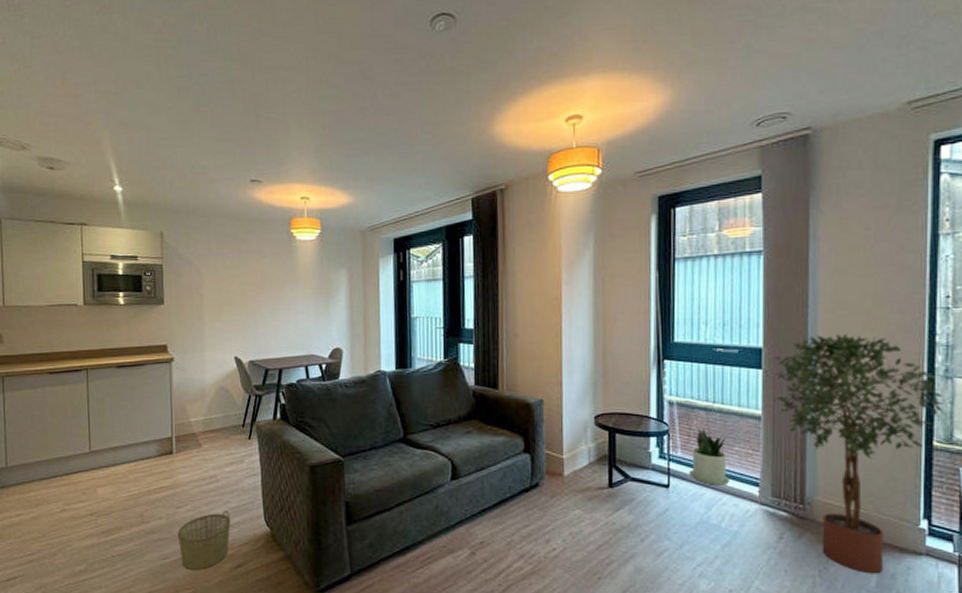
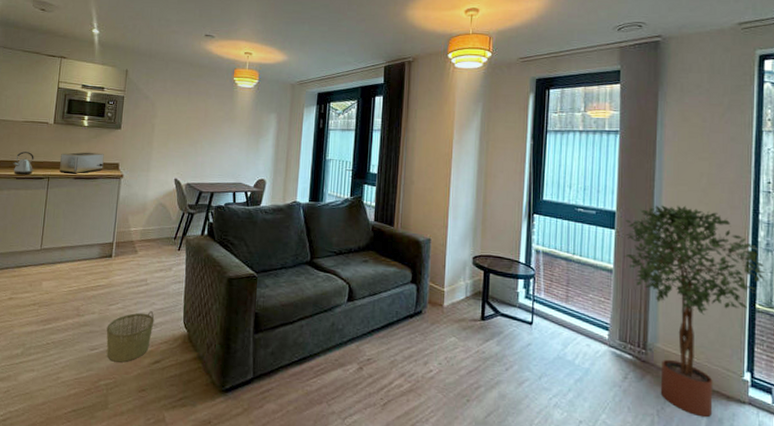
kettle: none [42,341,69,369] -> present [12,151,34,176]
toaster: none [97,334,149,362] -> present [59,152,104,174]
planter: present [689,429,730,486] -> none [550,276,585,327]

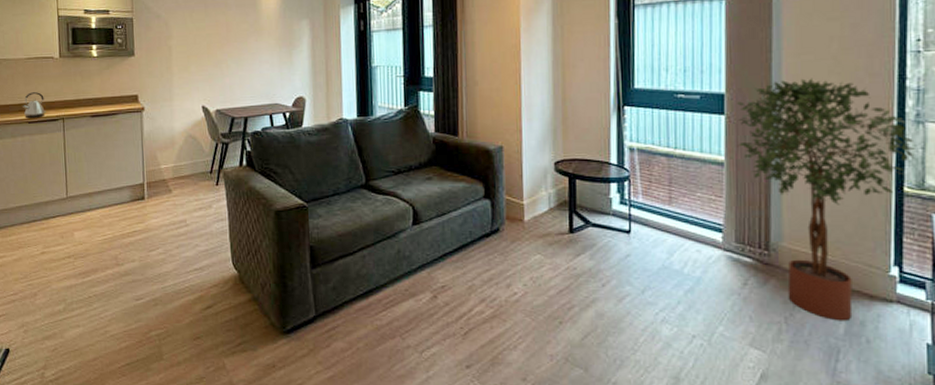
toaster: present [59,152,104,174] -> none [73,85,121,112]
basket: present [106,311,155,363] -> none [150,254,200,311]

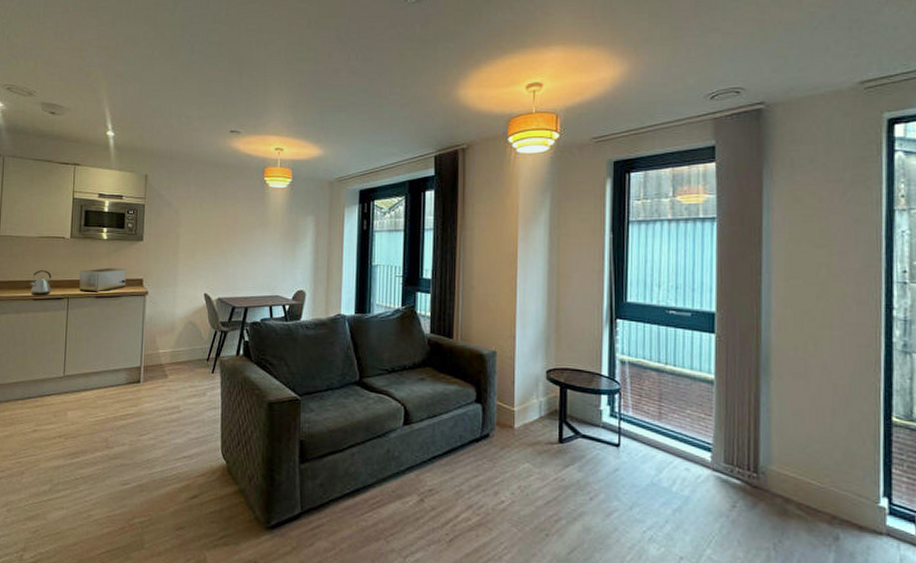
toaster: none [73,85,121,112] -> present [78,268,126,293]
potted tree: present [737,78,915,321] -> none [727,302,903,552]

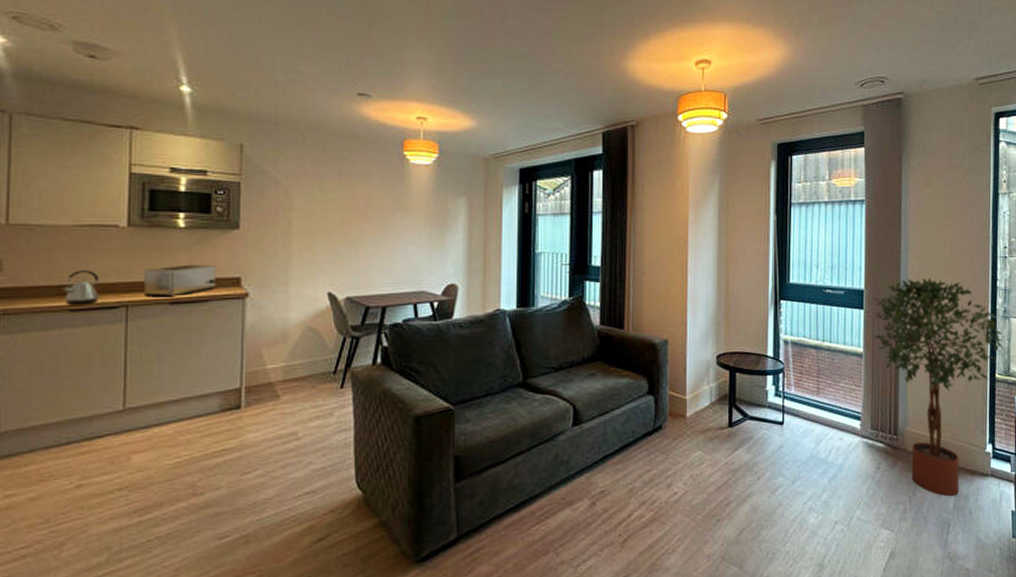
potted tree: none [727,302,903,552] -> present [873,277,1003,497]

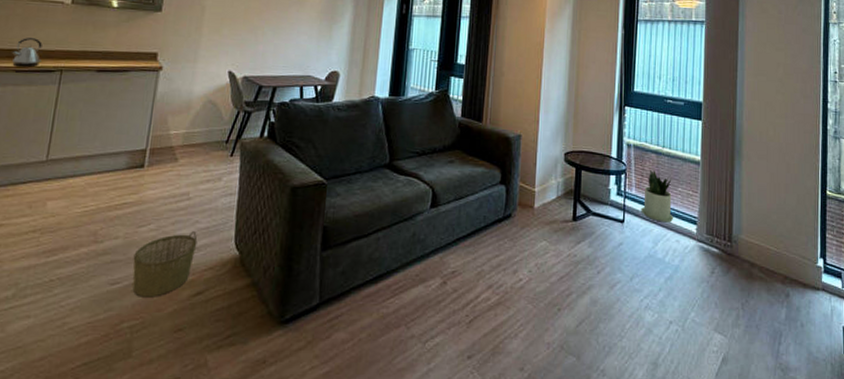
toaster: present [143,264,216,297] -> none [76,38,138,66]
basket: none [241,473,313,549] -> present [132,231,198,297]
planter: none [801,367,837,421] -> present [641,170,674,223]
potted tree: present [873,277,1003,497] -> none [710,95,834,307]

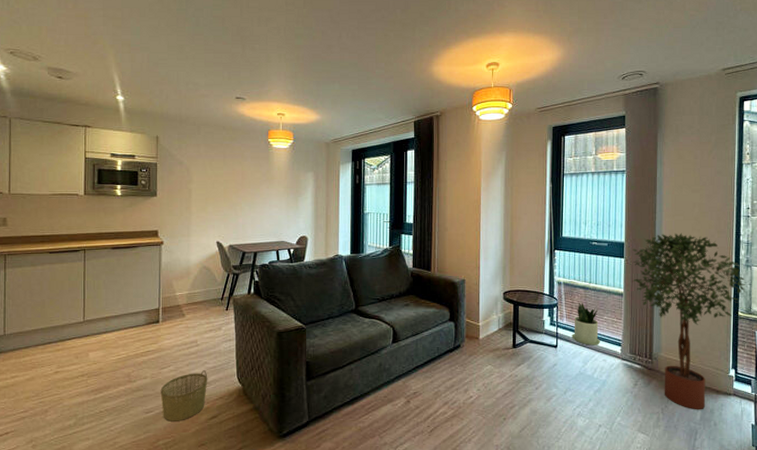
kettle: present [11,38,43,68] -> none [43,225,68,249]
potted tree: none [710,95,834,307] -> present [632,233,745,410]

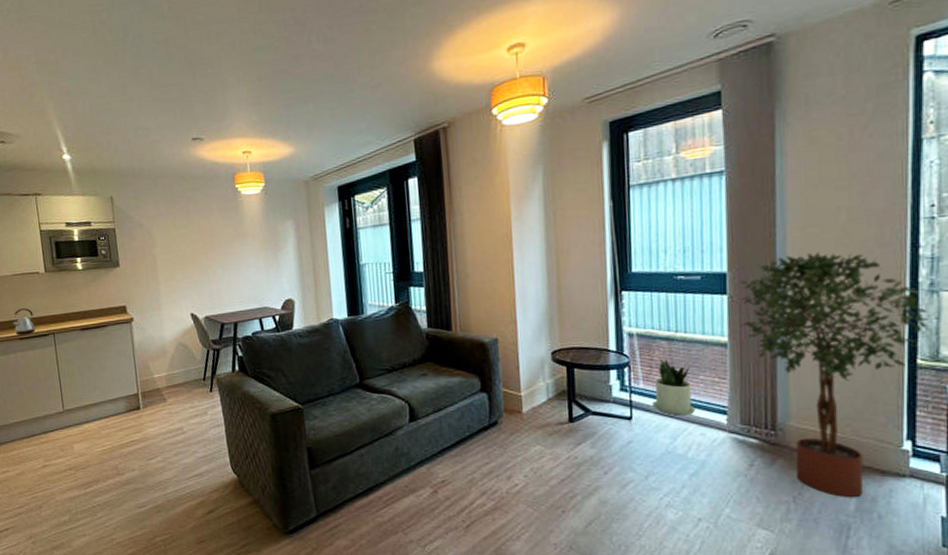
kettle: none [43,225,68,249] -> present [11,308,36,335]
basket: present [160,370,208,422] -> none [150,460,200,517]

